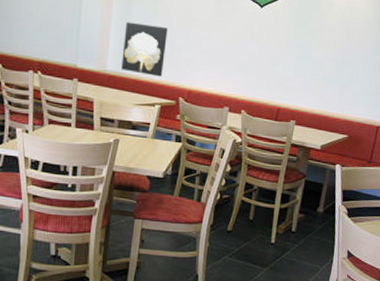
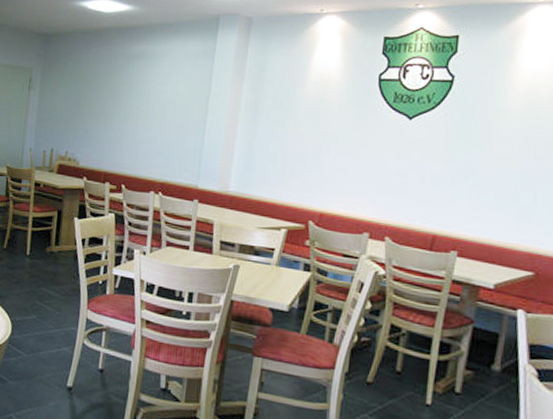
wall art: present [121,21,168,77] -> none [245,140,297,198]

